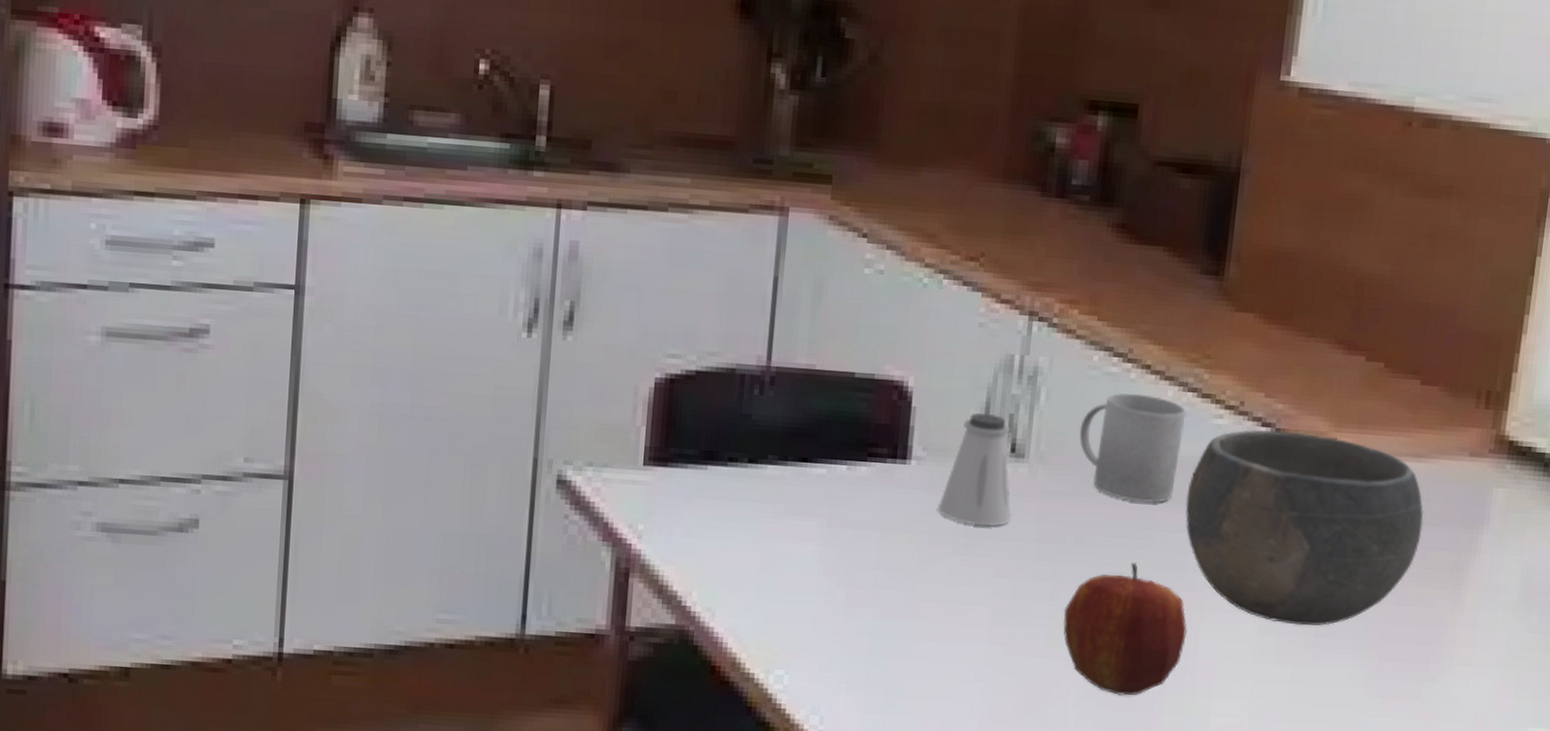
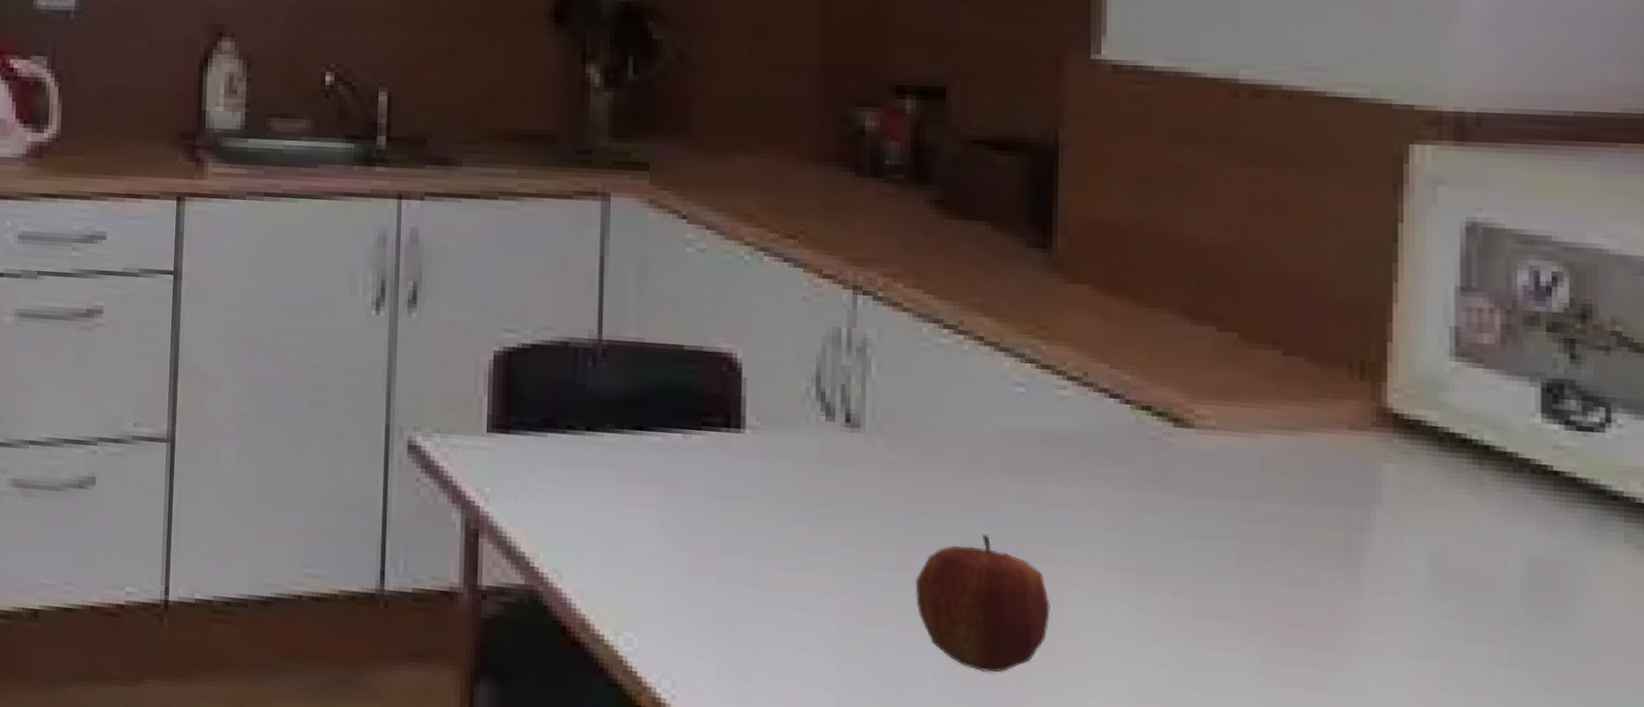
saltshaker: present [938,412,1011,526] -> none [776,383,852,495]
mug: present [1079,393,1187,504] -> none [915,364,1026,475]
bowl: present [1185,429,1424,626] -> none [1035,400,1304,606]

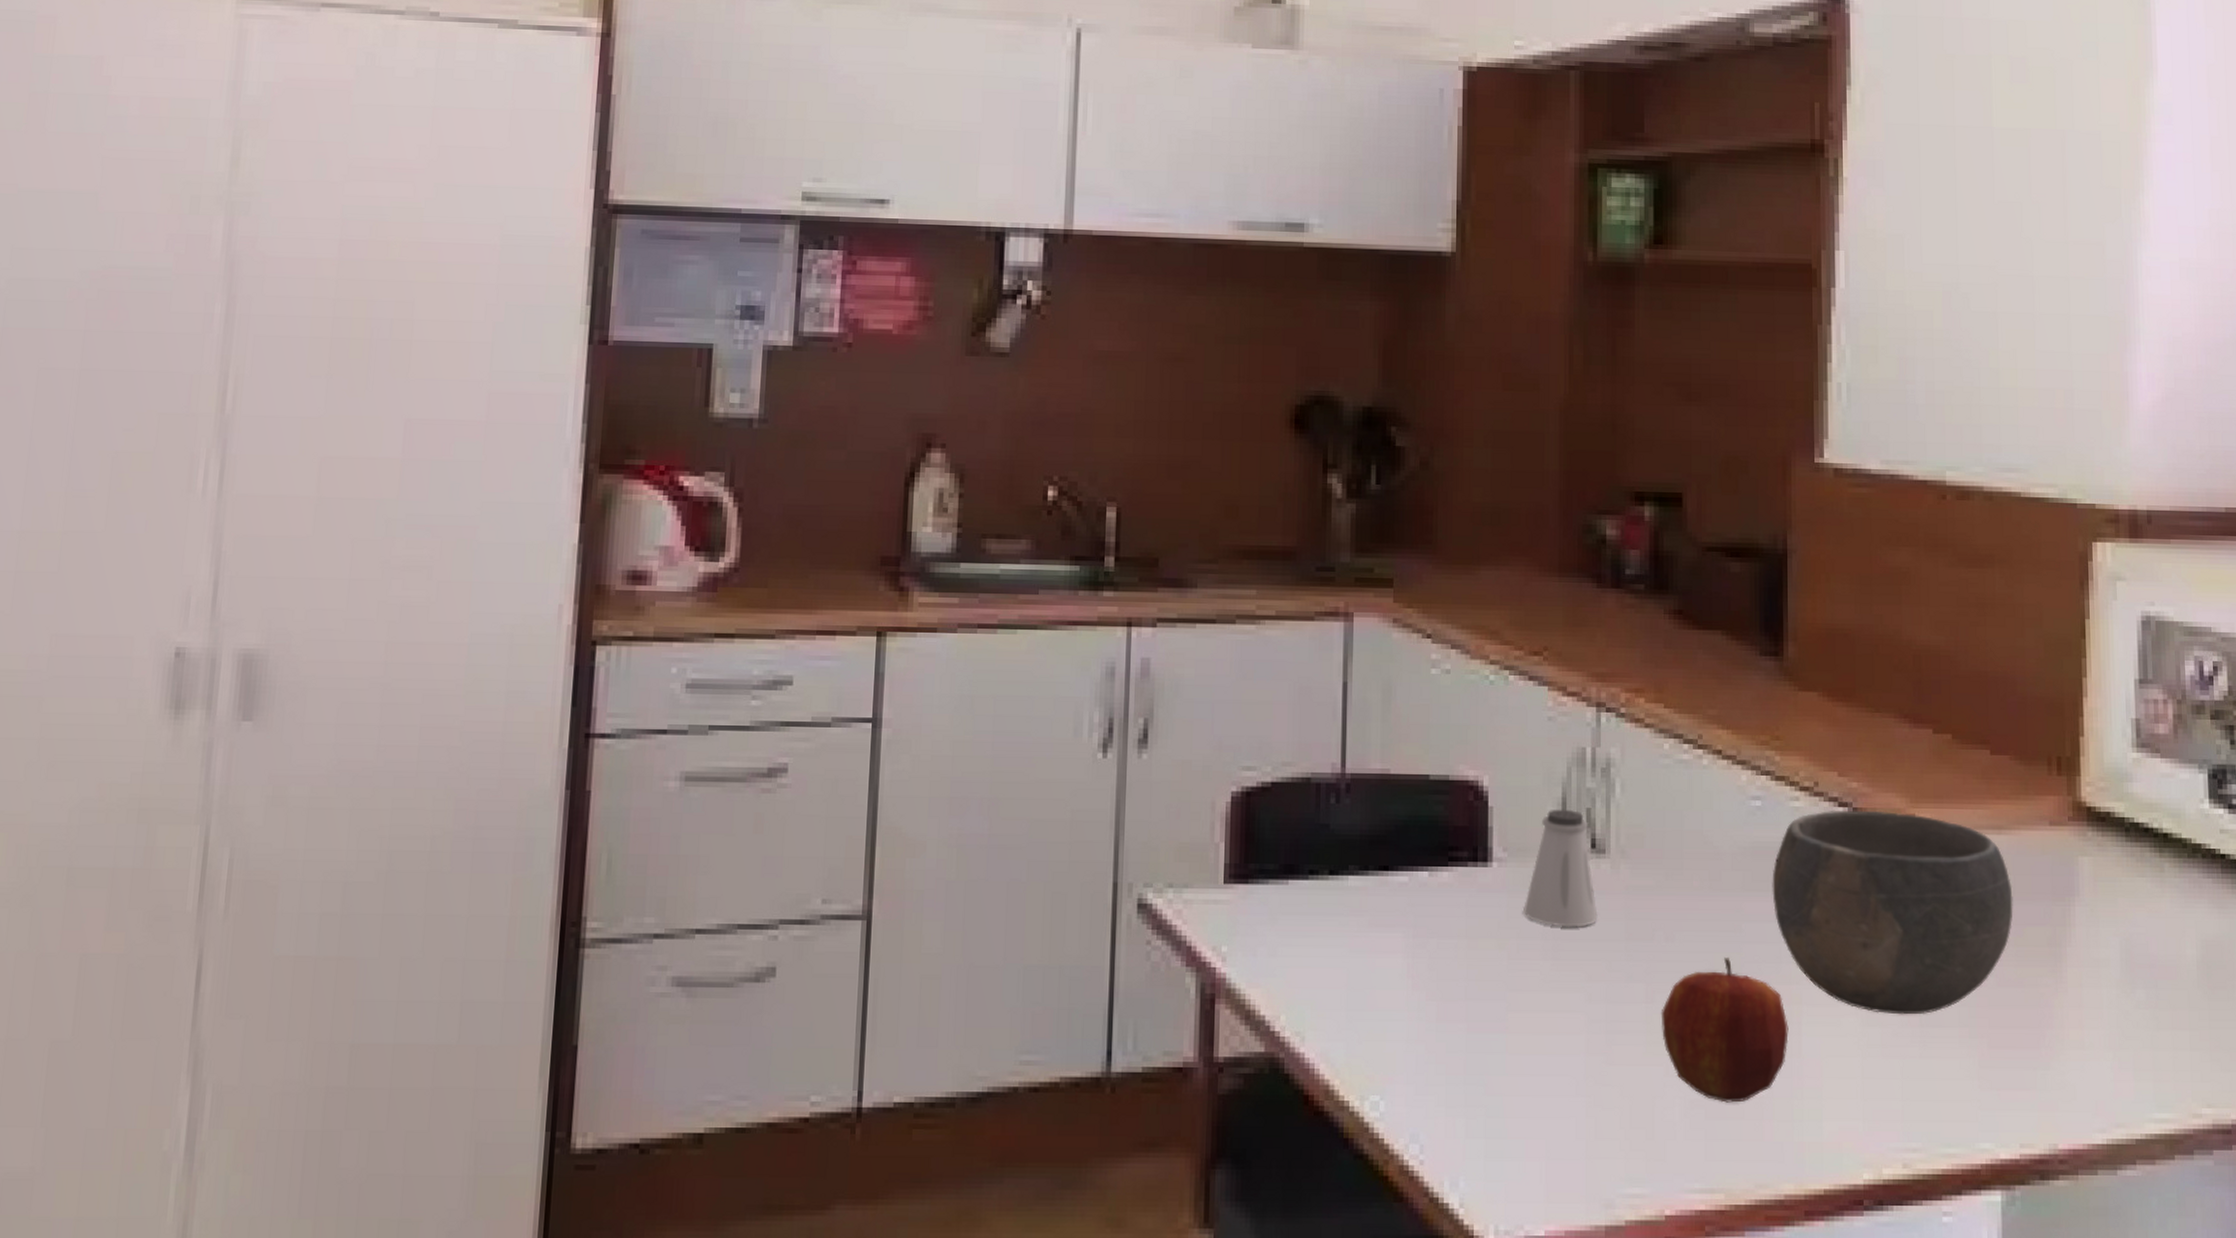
saltshaker: none [776,383,852,495] -> present [1523,809,1598,927]
bowl: none [1035,400,1304,606] -> present [1772,810,2013,1015]

